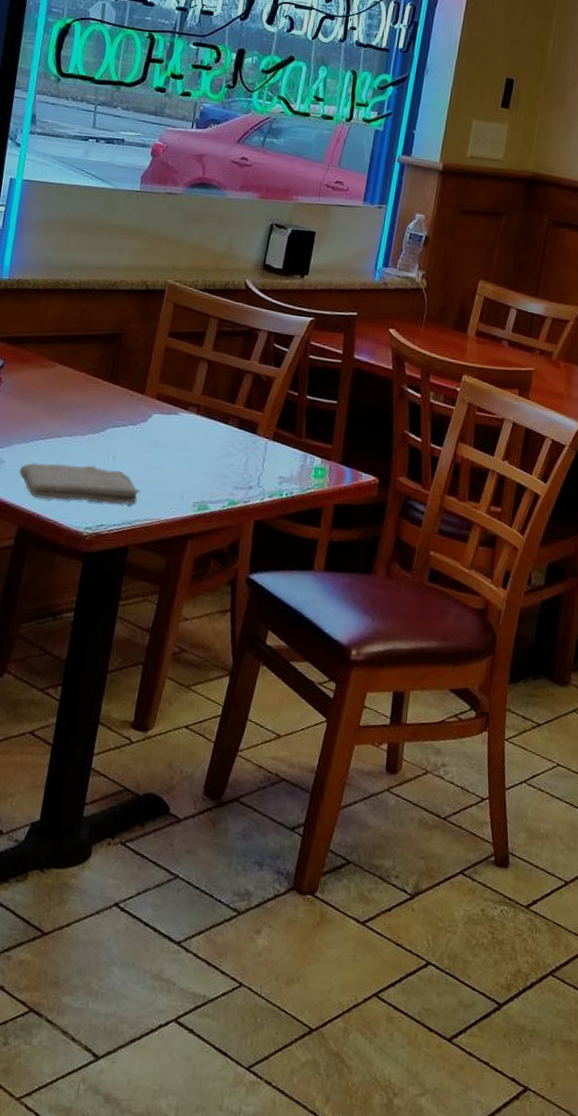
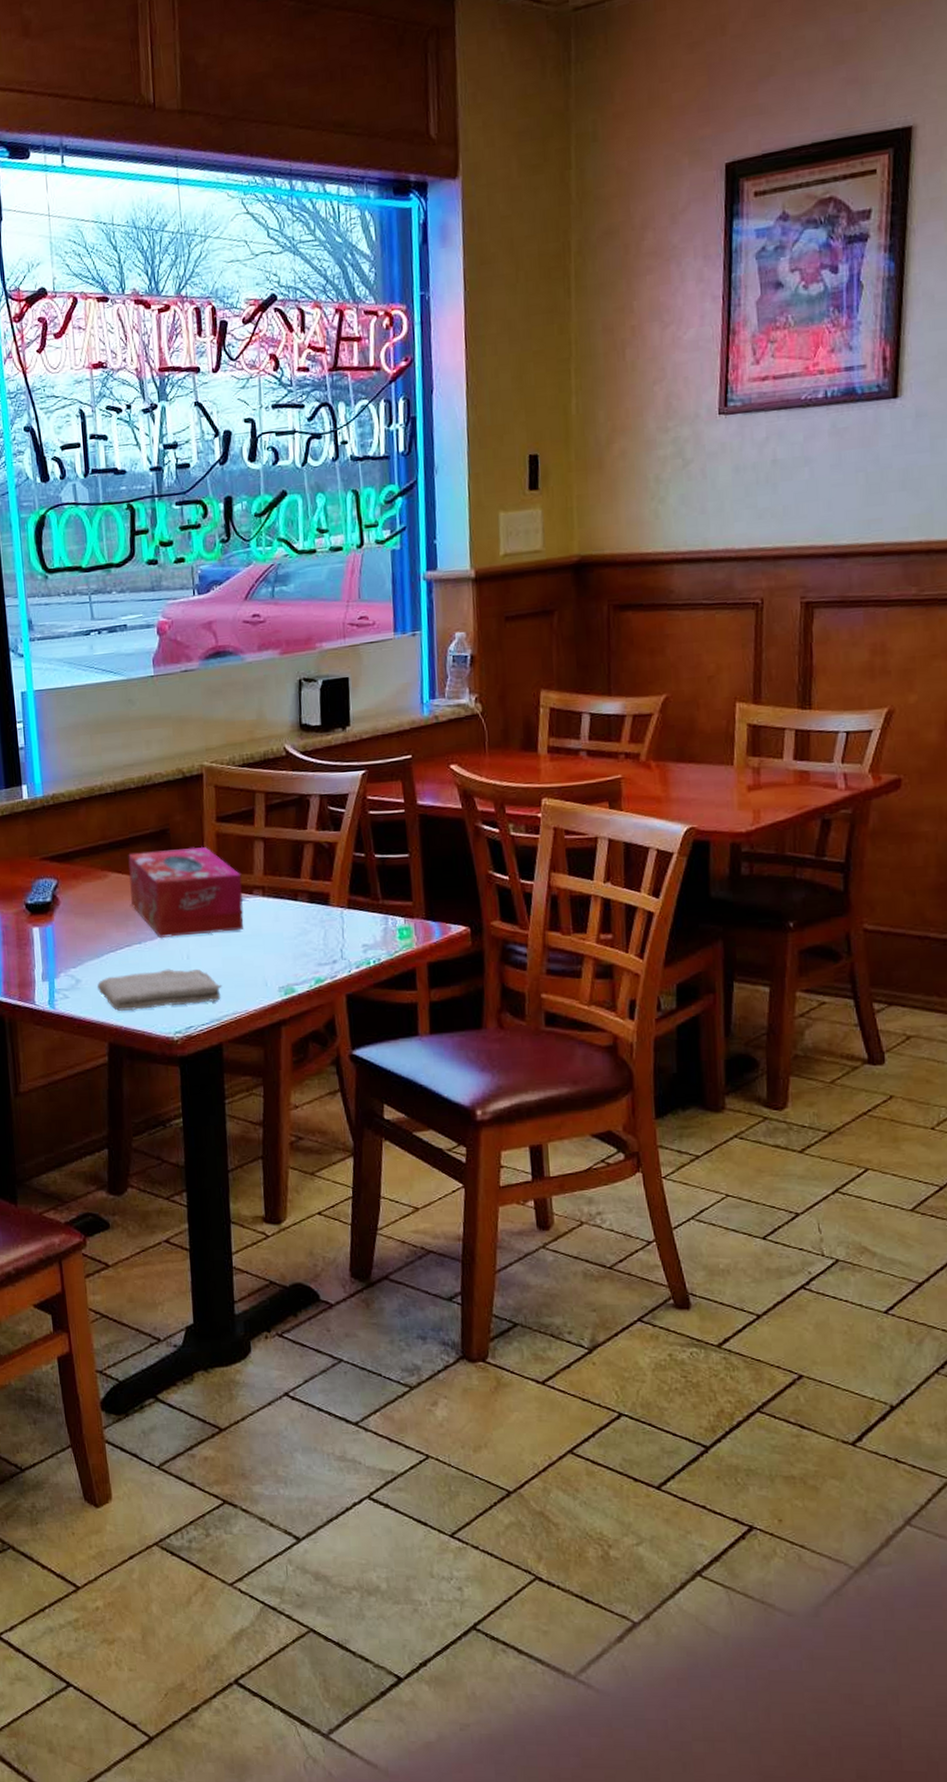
tissue box: none [70,349,181,442] -> present [128,846,244,938]

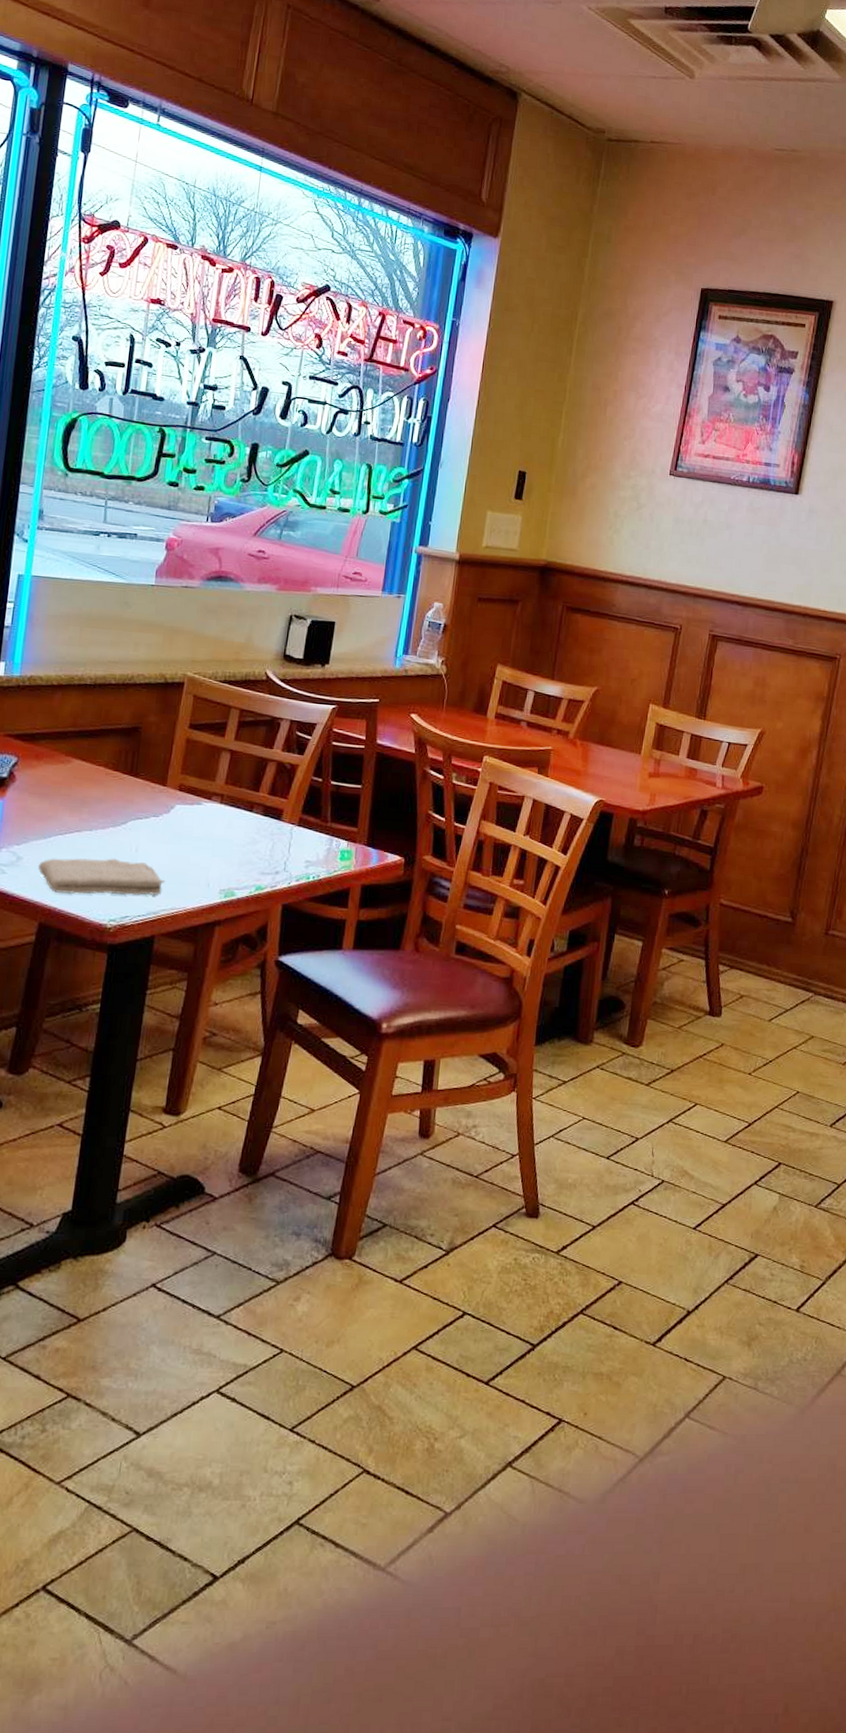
tissue box: present [128,846,244,938] -> none [89,744,204,832]

